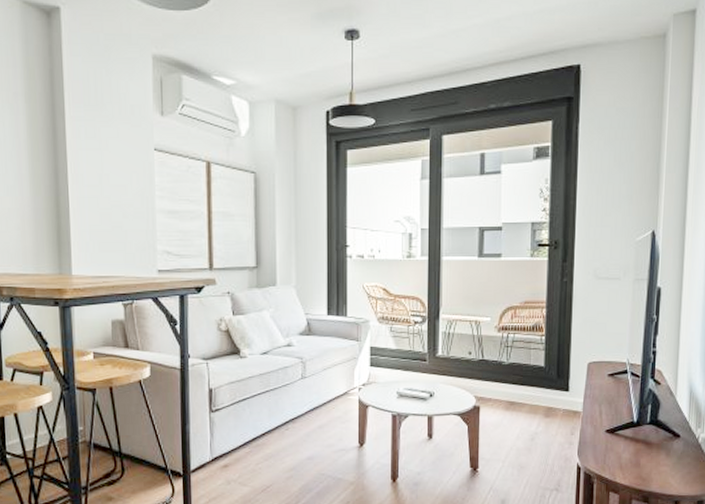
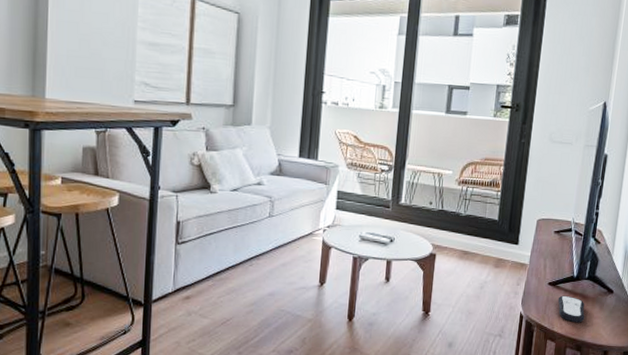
remote control: none [618,443,650,472] -> present [557,295,585,323]

